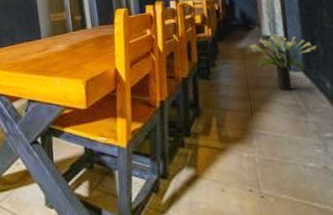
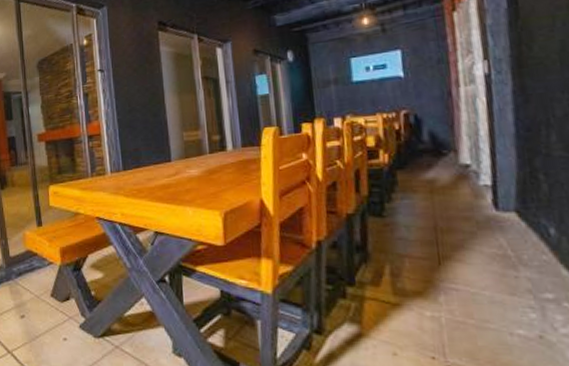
potted plant: present [248,34,317,90] -> none [438,162,539,235]

